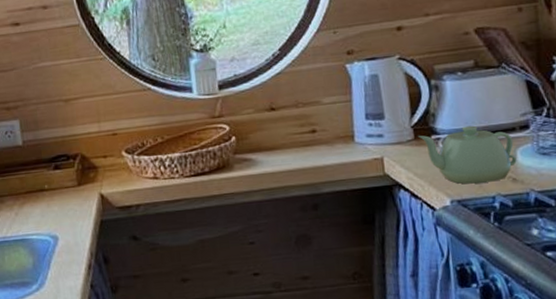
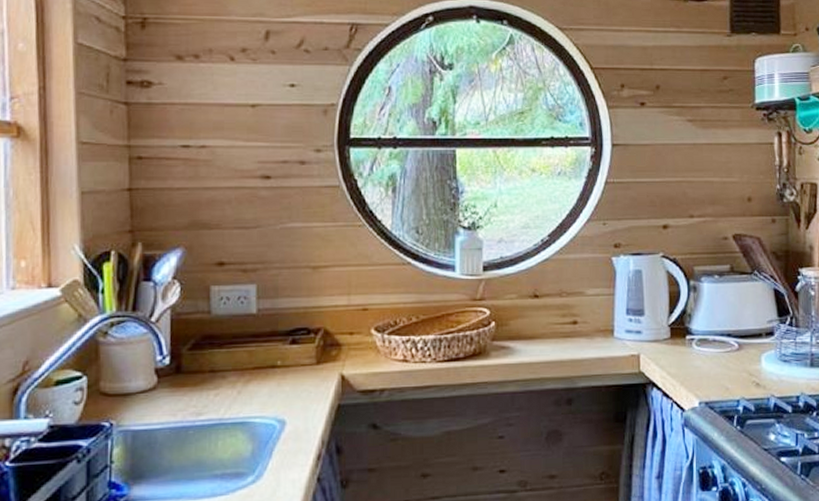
teapot: present [418,125,517,184] -> none [674,328,761,386]

